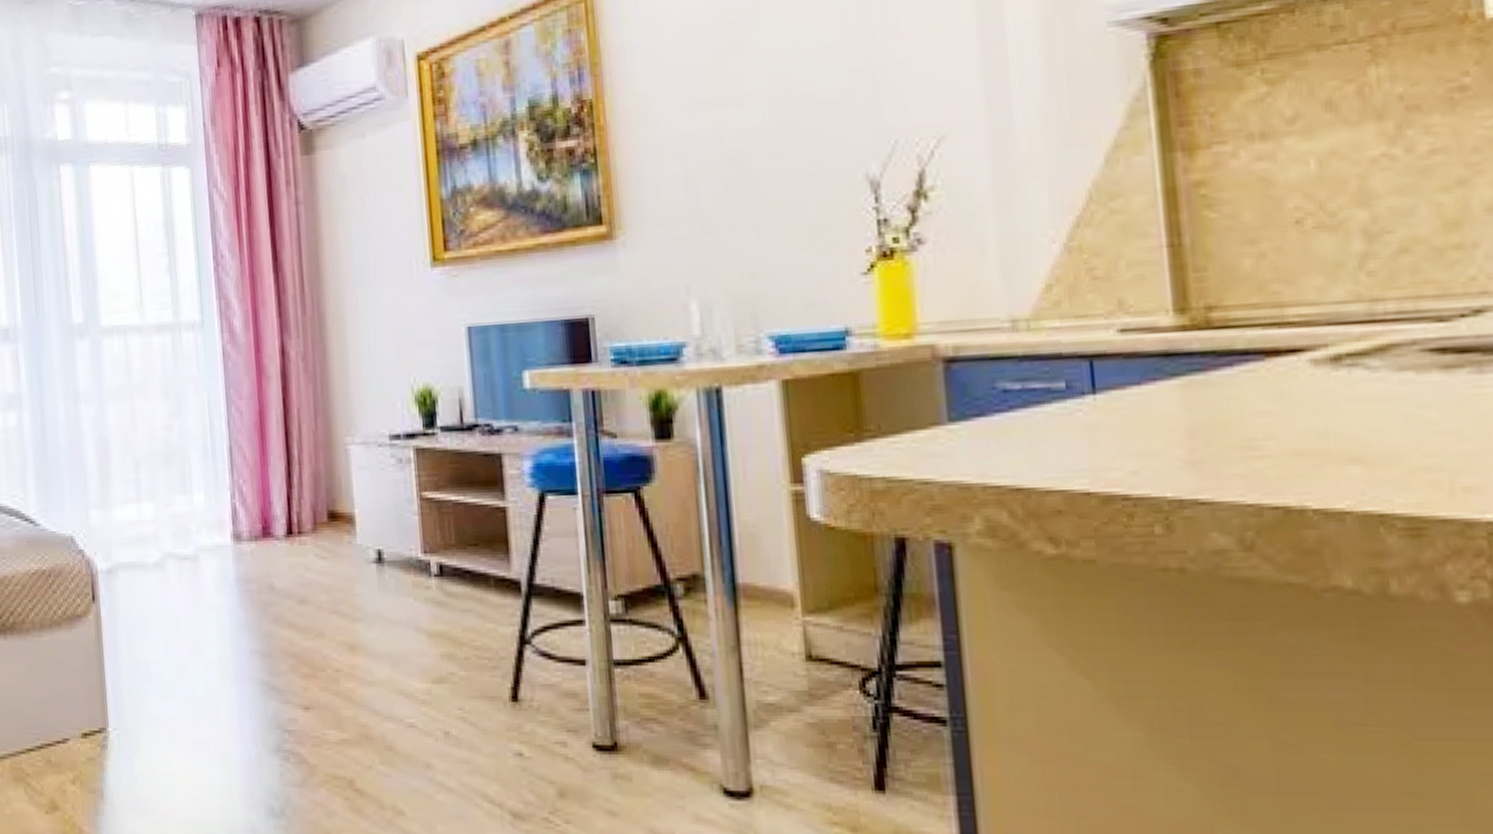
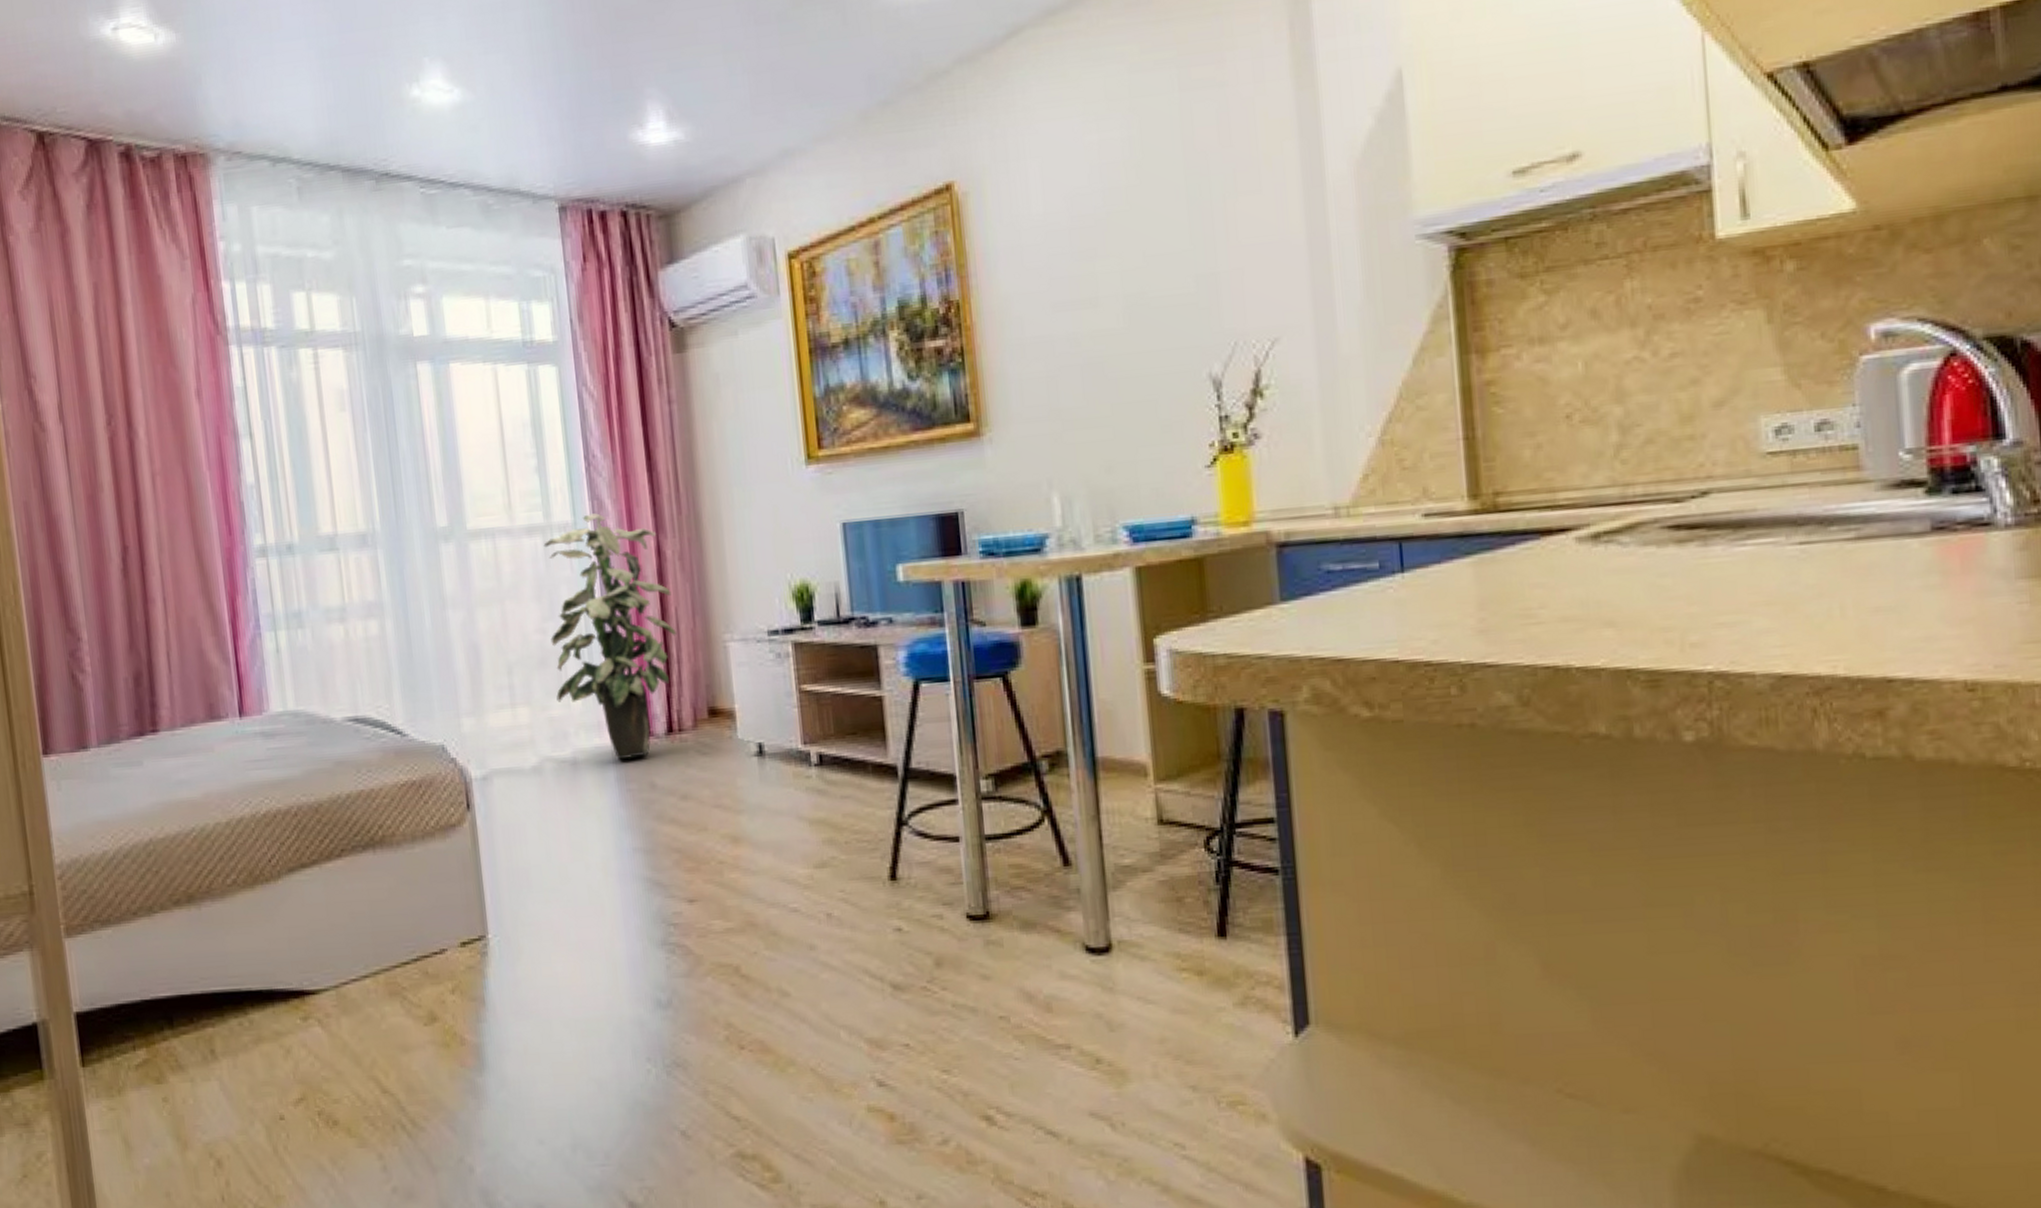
indoor plant: none [172,312,298,560] -> present [543,513,677,760]

